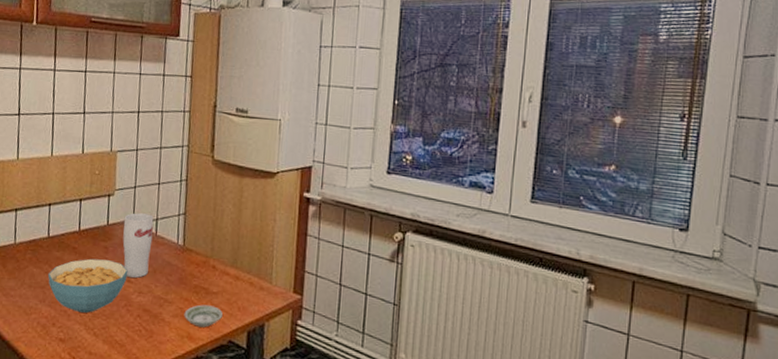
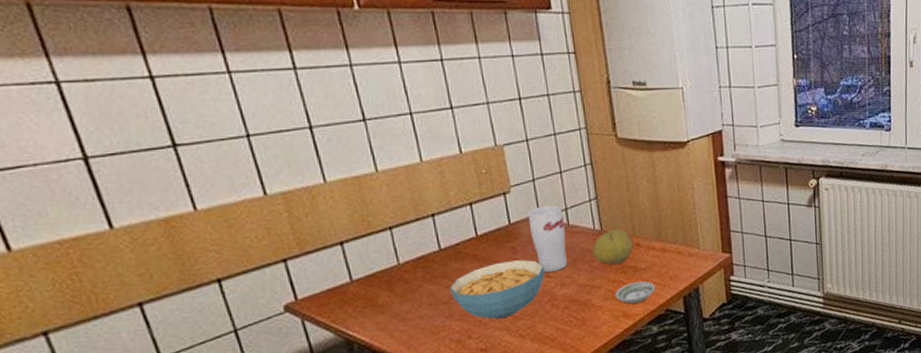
fruit: none [171,247,210,284] -> present [592,229,634,266]

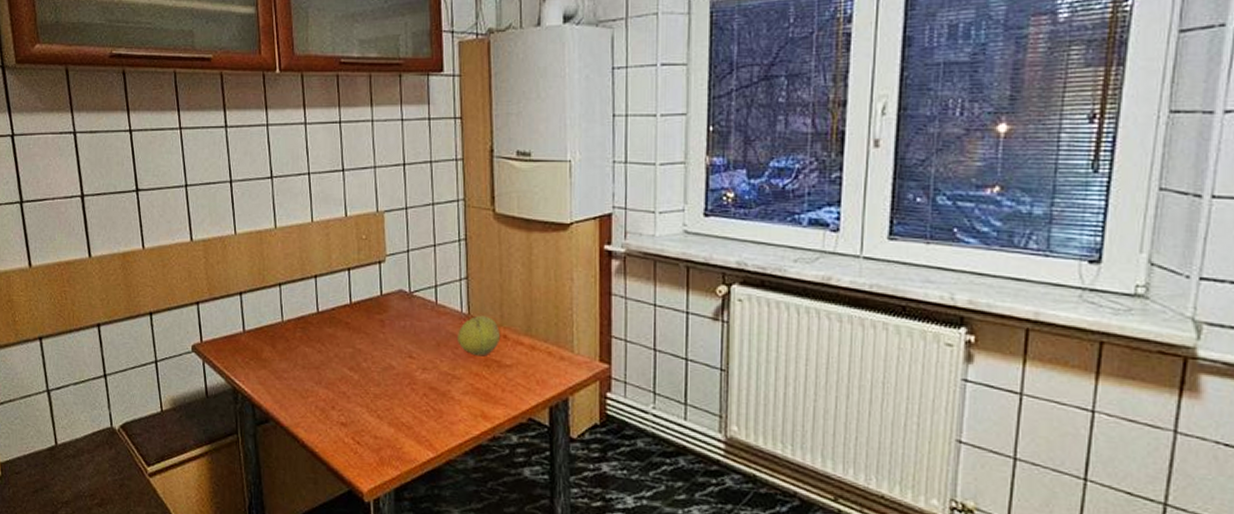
cereal bowl: present [450,259,545,319] -> none [322,334,409,394]
cup: present [527,205,567,273] -> none [398,280,433,354]
saucer: present [615,281,655,304] -> none [475,379,519,405]

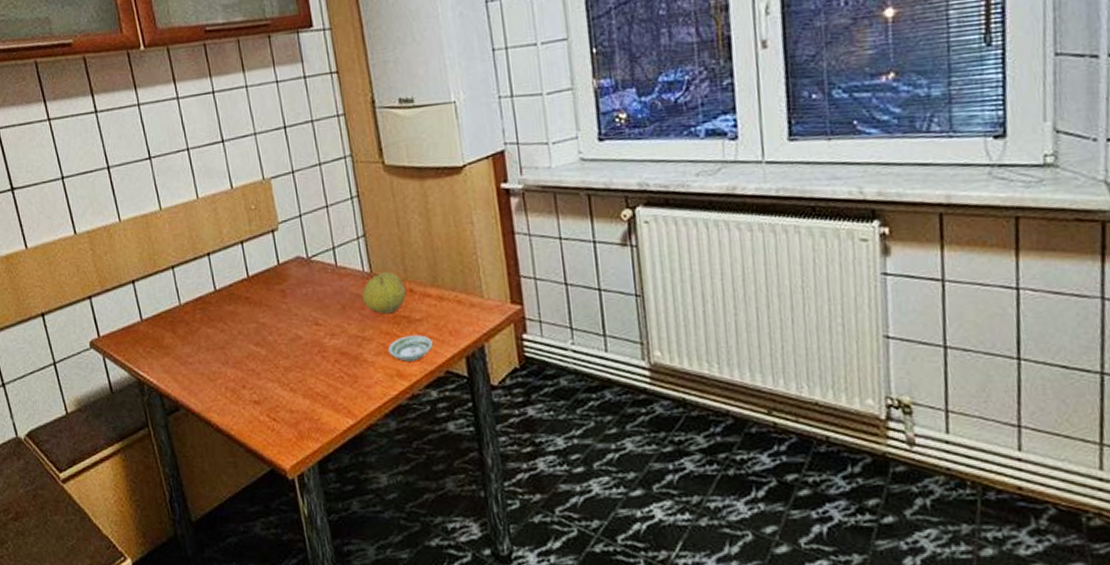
saucer: none [475,379,519,405] -> present [388,335,433,362]

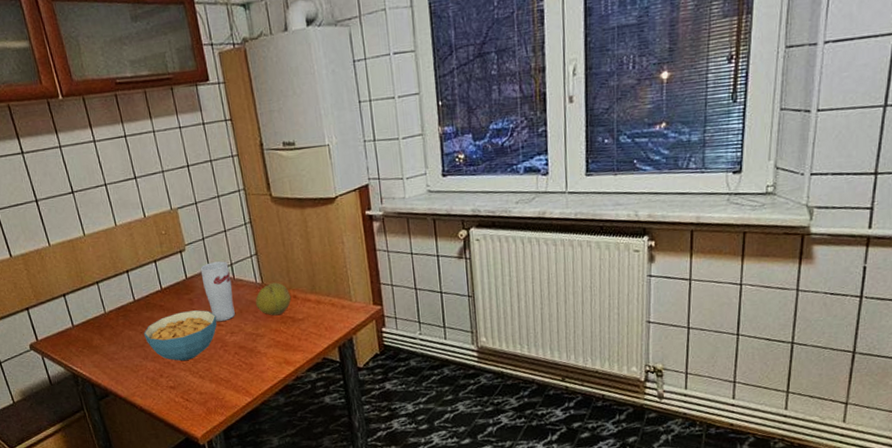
cereal bowl: none [225,304,314,368] -> present [144,310,217,361]
cup: none [295,244,337,320] -> present [200,261,235,322]
saucer: present [388,335,433,362] -> none [277,331,312,352]

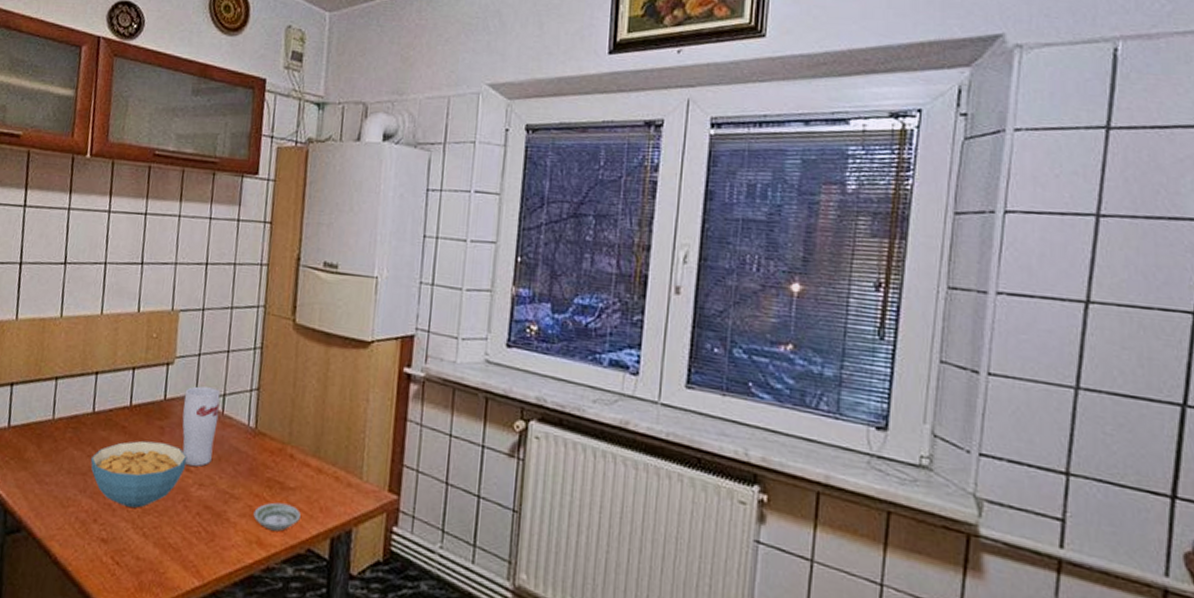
fruit: present [255,282,292,316] -> none [240,430,287,476]
saucer: none [277,331,312,352] -> present [253,502,301,532]

